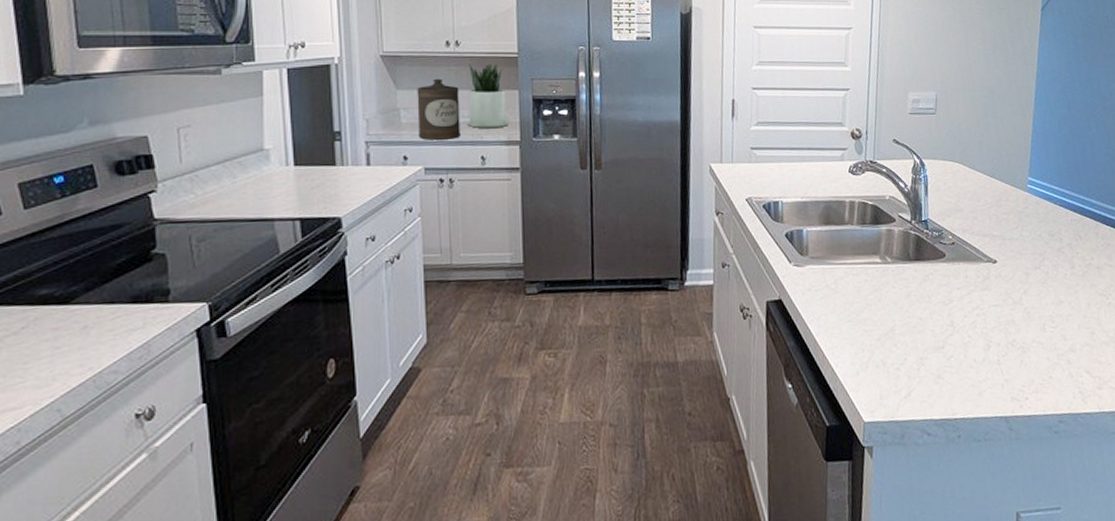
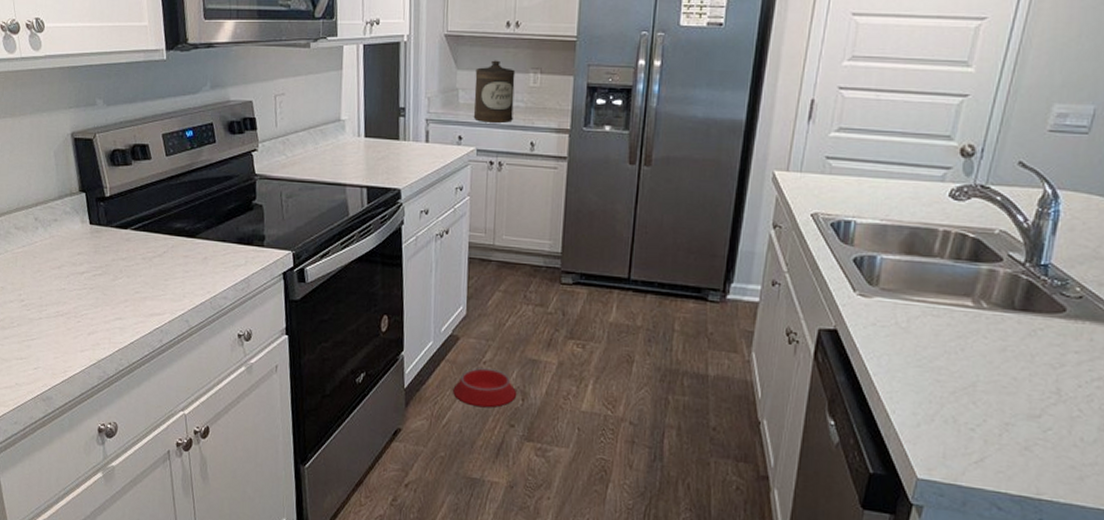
pet bowl: none [418,396,489,442] -> present [453,368,516,408]
planter: present [466,63,510,129] -> none [519,46,562,115]

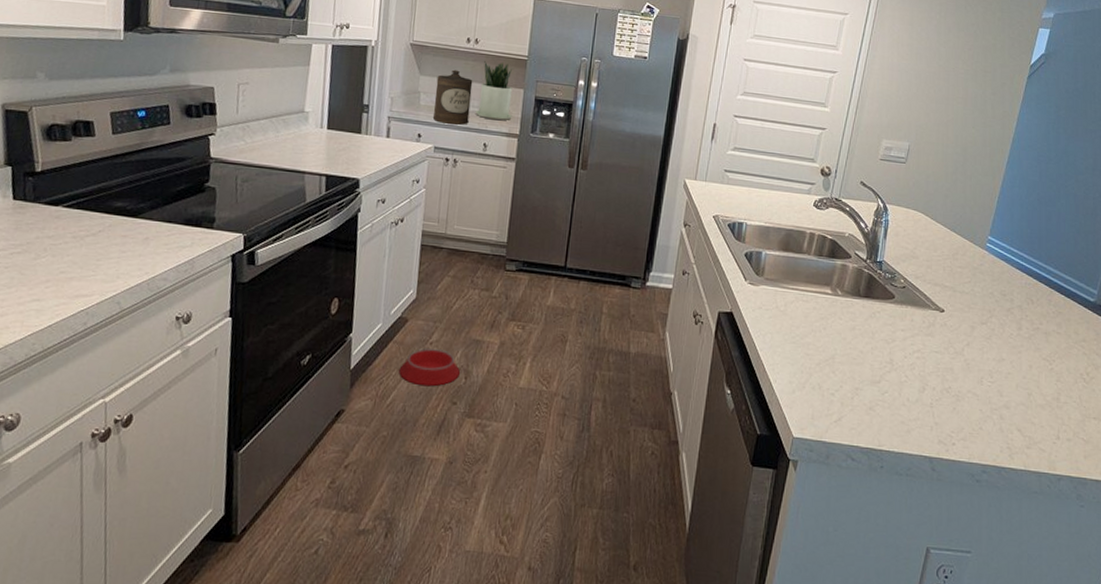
planter: none [519,46,562,115] -> present [475,61,513,121]

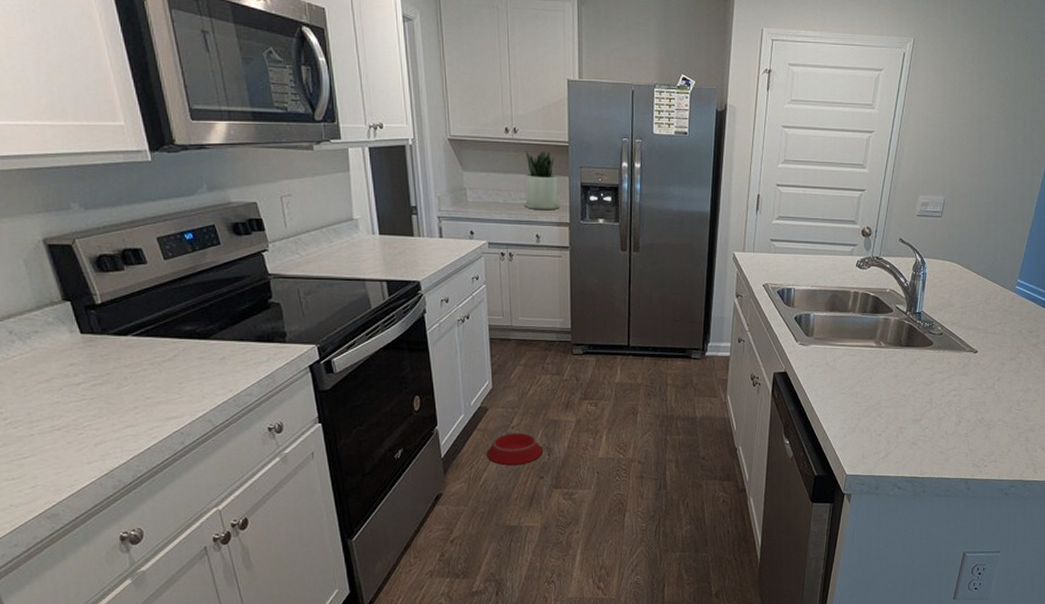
canister: present [433,69,473,125] -> none [480,162,518,218]

